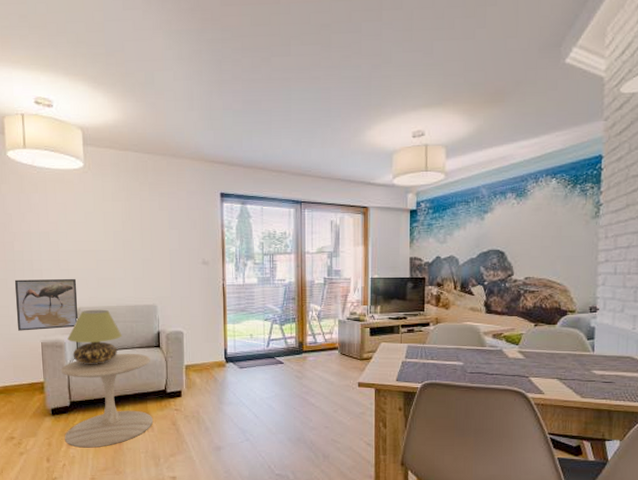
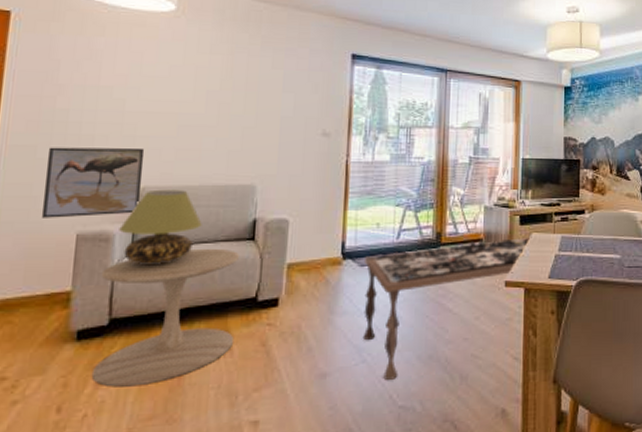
coffee table: none [243,346,381,456] -> present [362,237,532,381]

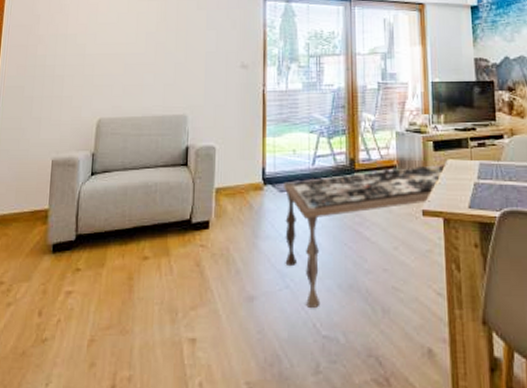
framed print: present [41,147,145,218] -> none [27,85,101,146]
side table: present [91,248,239,387] -> none [63,173,175,297]
table lamp: present [119,189,202,264] -> none [82,120,145,187]

